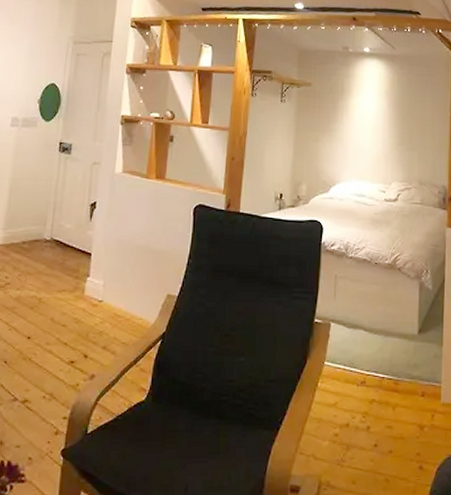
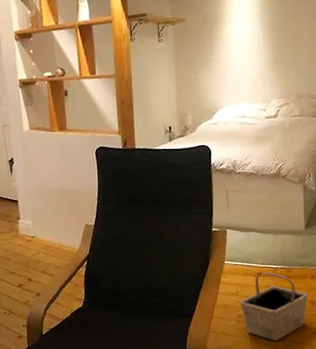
basket: none [337,381,417,473] -> present [240,272,309,341]

